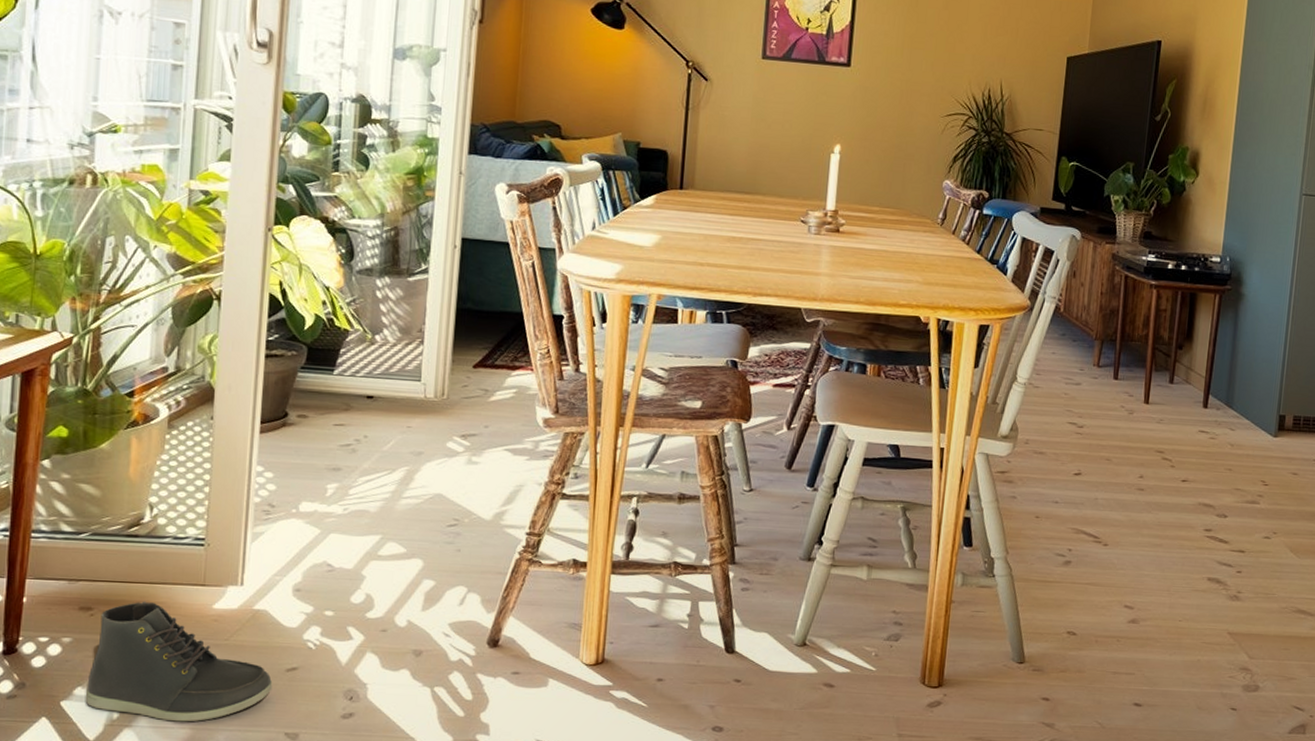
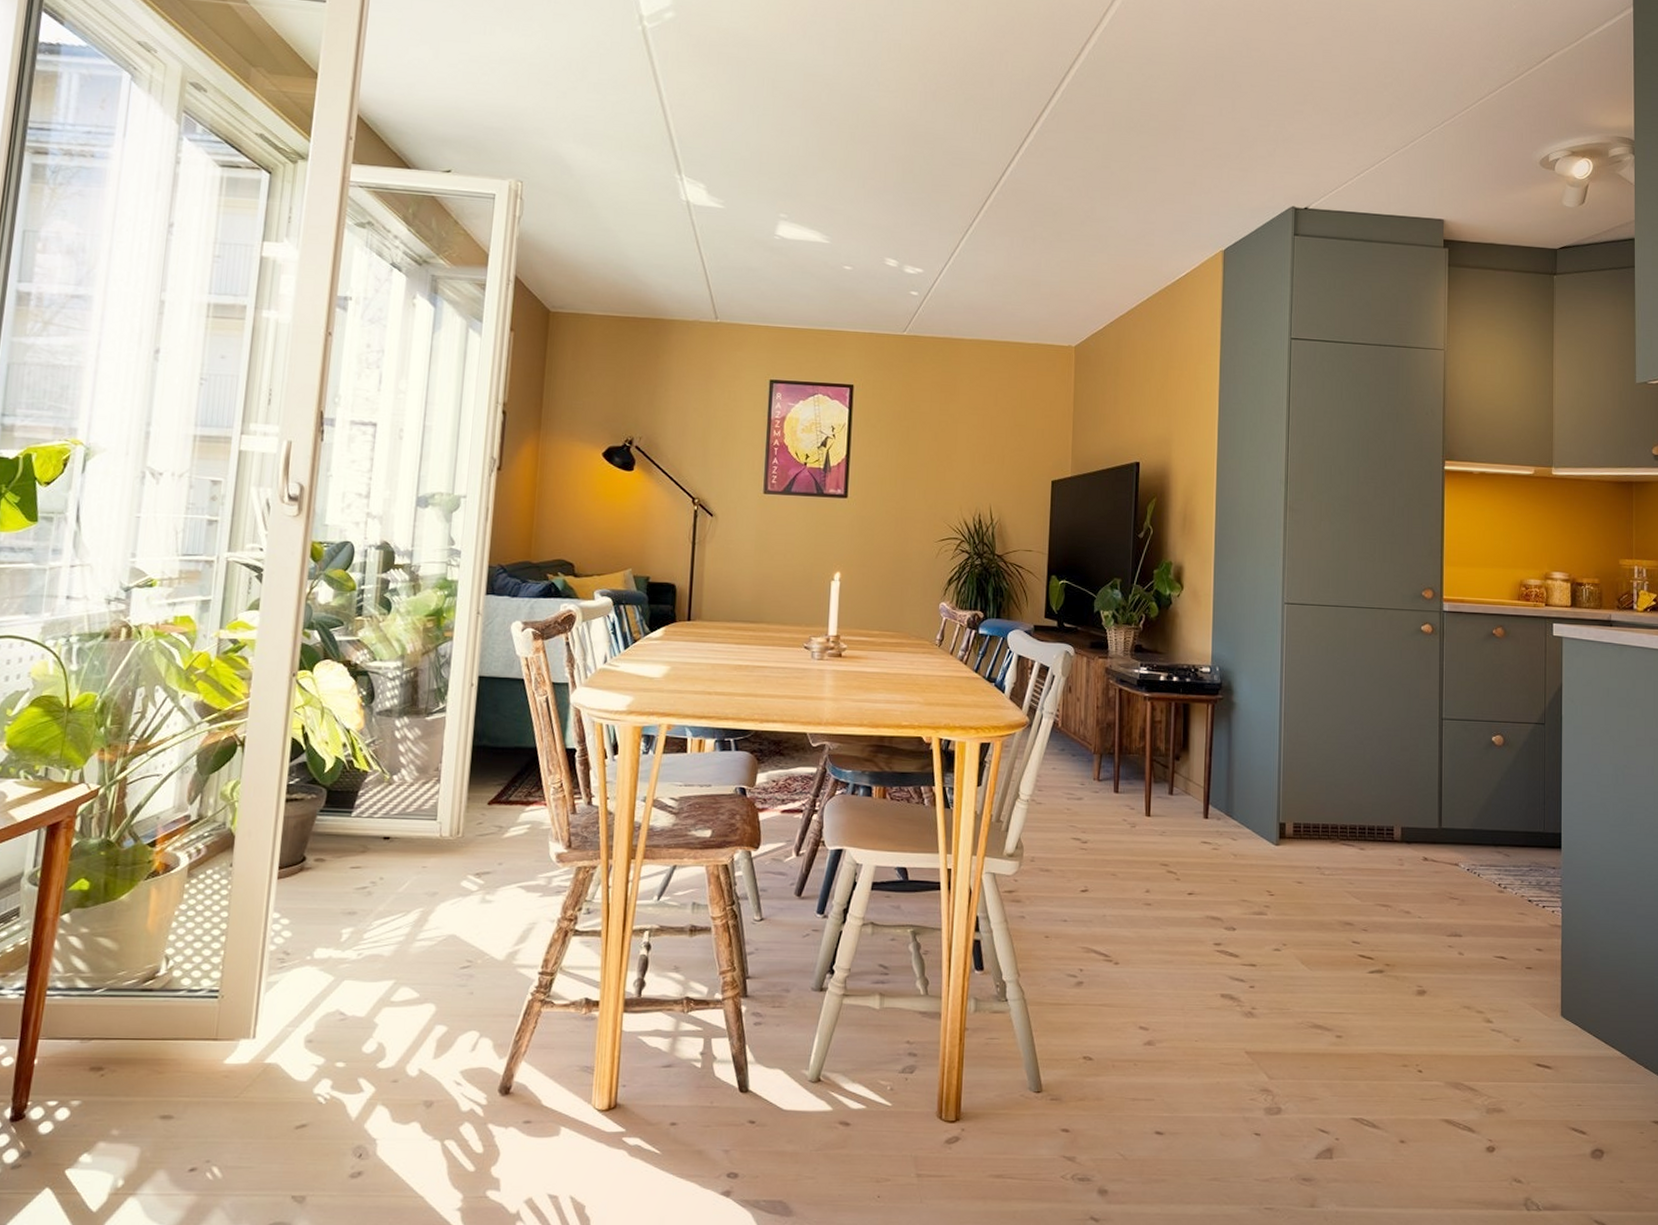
sneaker: present [86,601,273,722] -> none [91,1058,282,1188]

